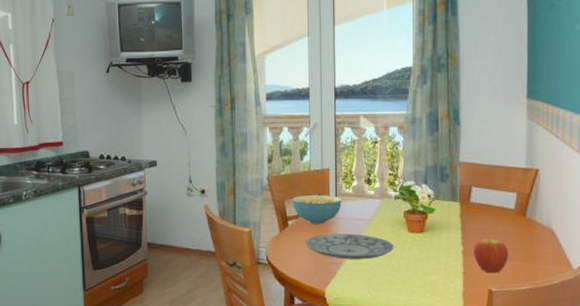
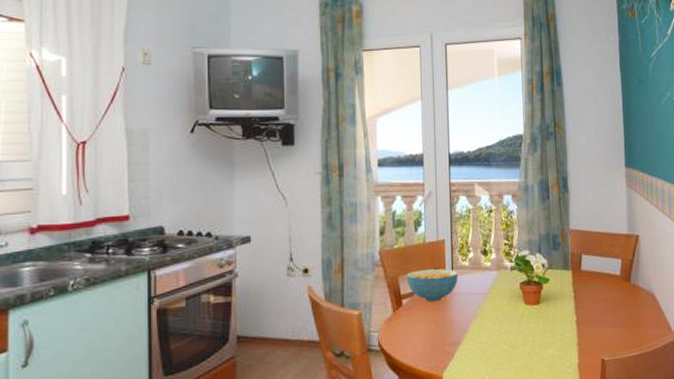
plate: present [305,234,395,259] -> none [421,309,513,339]
fruit: present [474,236,509,273] -> none [586,304,618,342]

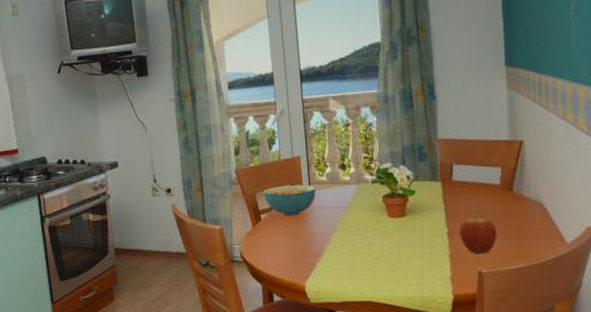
fruit: none [586,304,618,342] -> present [459,215,497,254]

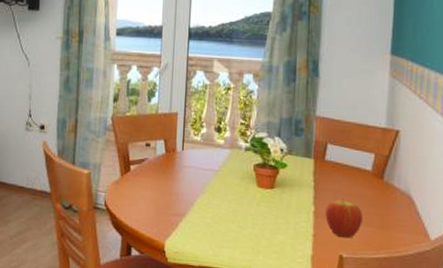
cereal bowl: present [263,184,316,217] -> none [136,139,189,172]

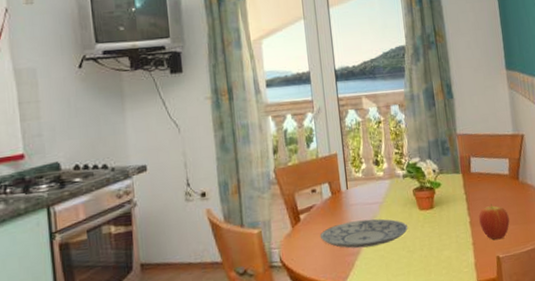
plate: none [147,182,243,213] -> present [320,218,409,249]

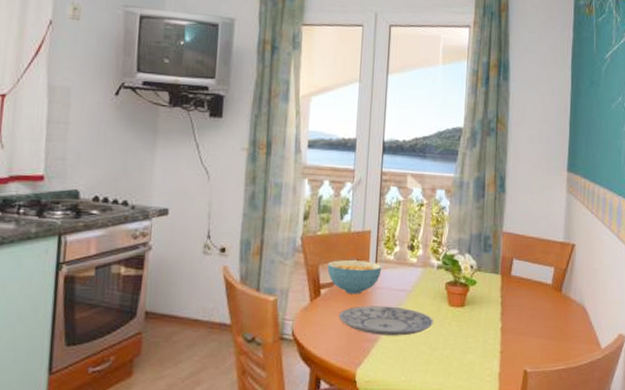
cereal bowl: none [302,181,353,215] -> present [327,260,382,294]
fruit: present [479,203,510,240] -> none [511,312,544,353]

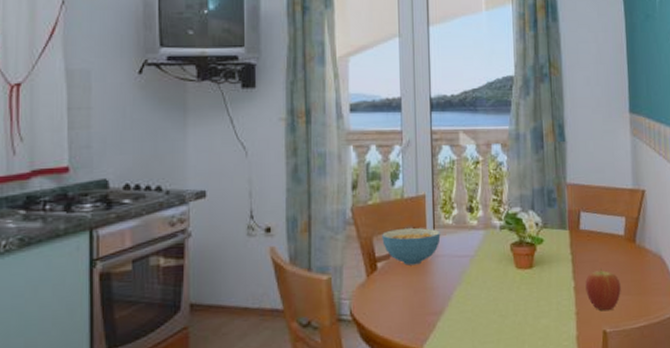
plate: present [338,305,434,336] -> none [398,274,502,307]
fruit: none [511,312,544,353] -> present [585,268,621,311]

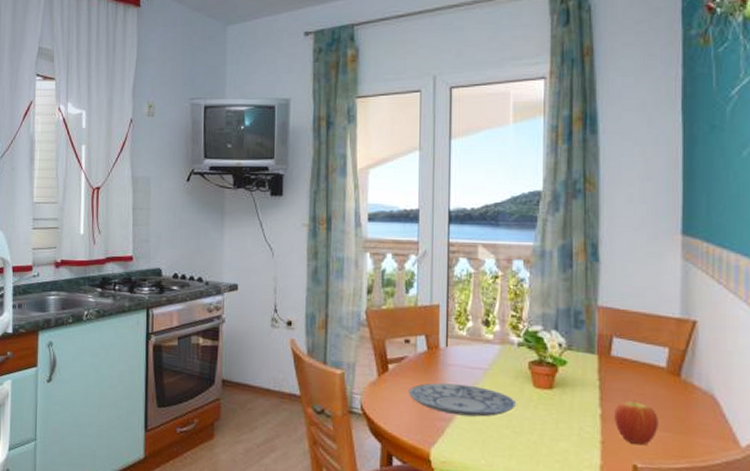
cereal bowl: present [382,228,441,266] -> none [394,335,454,371]
plate: none [398,274,502,307] -> present [408,383,517,417]

